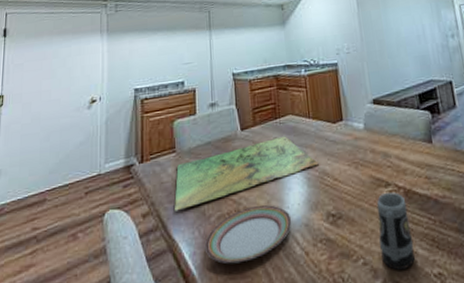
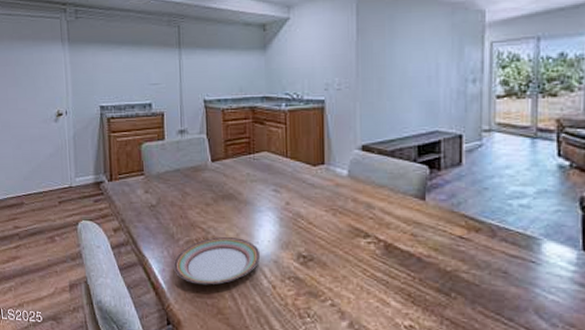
board game: present [174,136,319,211] -> none [144,173,293,231]
mug: present [376,192,415,270] -> none [351,243,387,316]

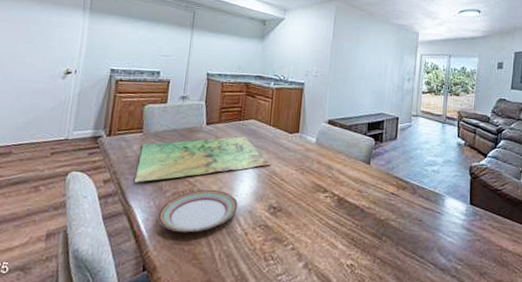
board game: none [144,173,293,231] -> present [135,136,271,183]

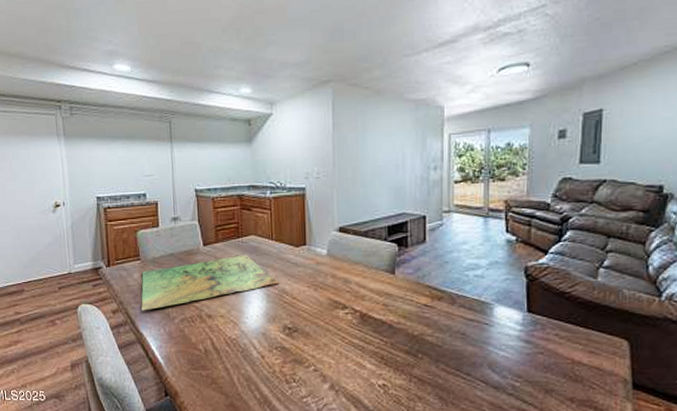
plate: present [157,190,238,233] -> none [169,314,250,358]

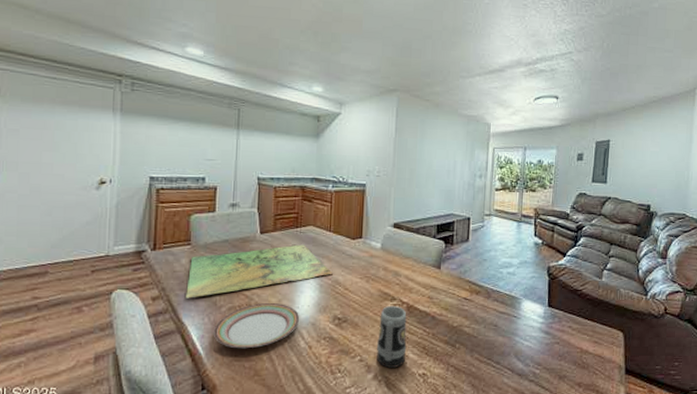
plate: none [169,314,250,358] -> present [213,303,300,349]
mug: none [331,314,363,378] -> present [377,305,407,368]

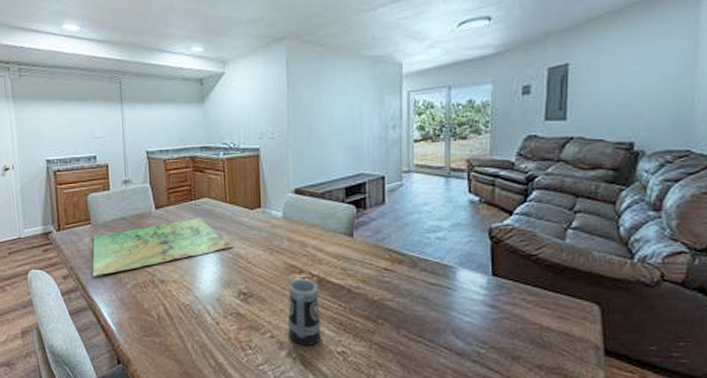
plate: present [213,303,300,349] -> none [121,279,204,325]

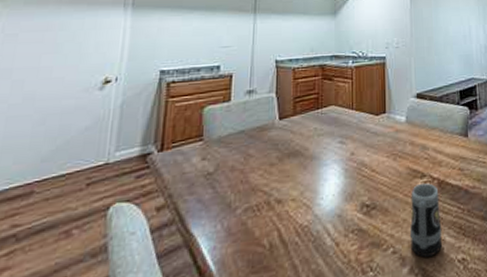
board game: present [92,218,233,276] -> none [196,126,358,204]

